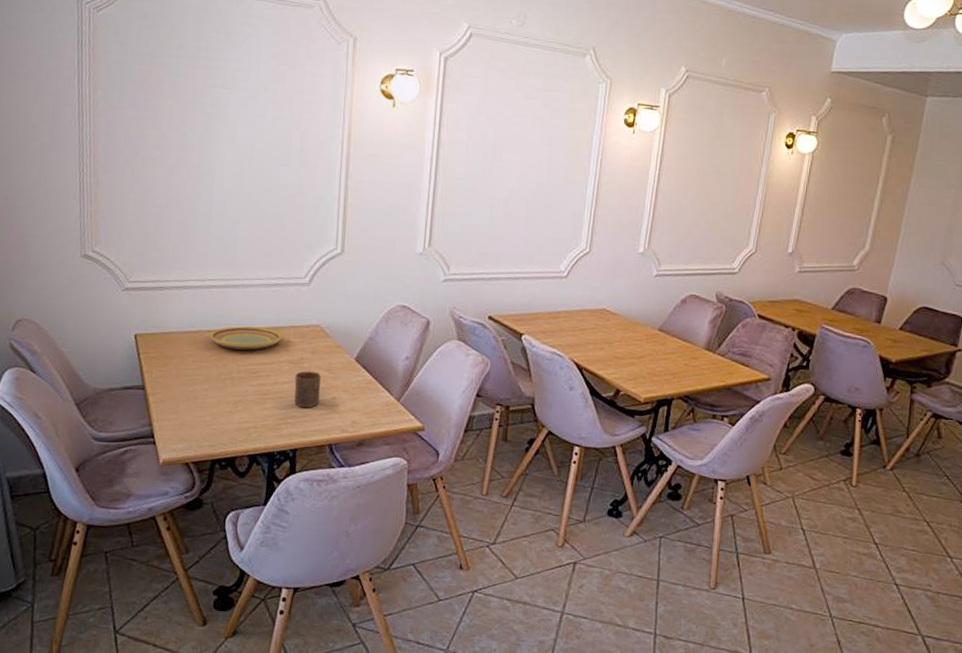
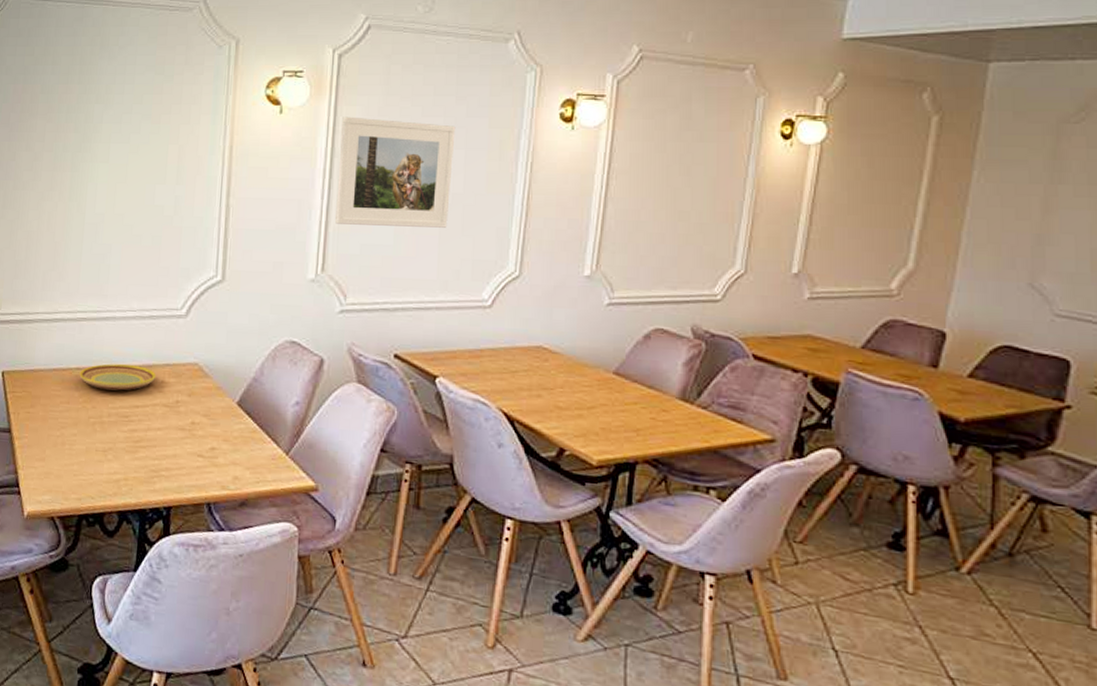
cup: present [294,371,321,408] -> none [169,416,198,460]
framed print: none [441,113,542,211] -> present [335,116,456,228]

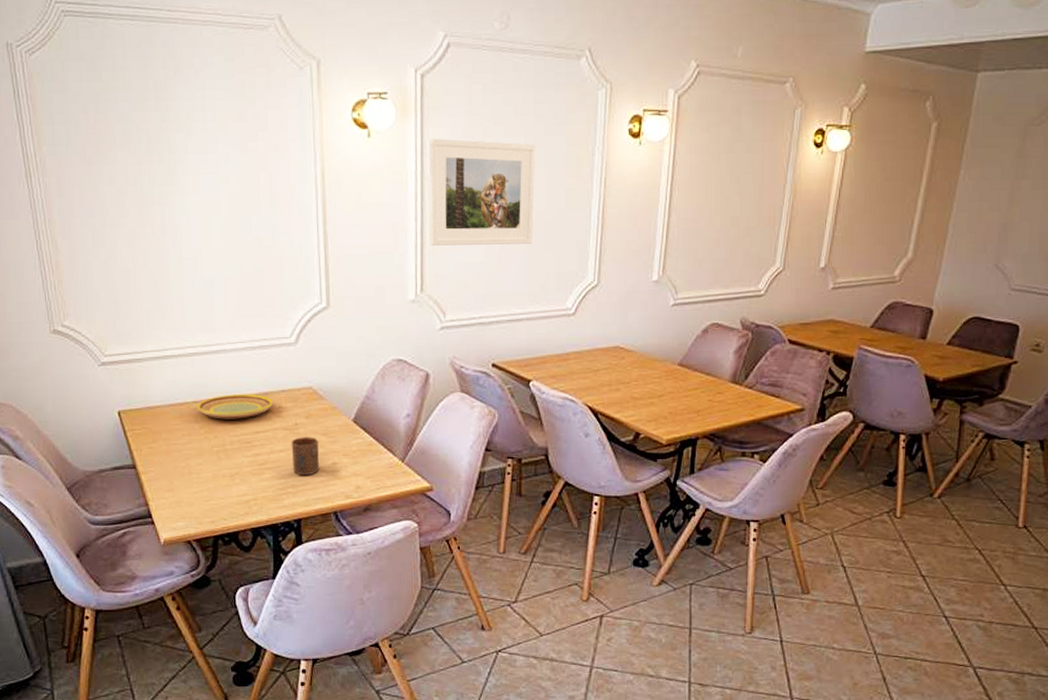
cup: none [169,416,198,460] -> present [291,437,319,476]

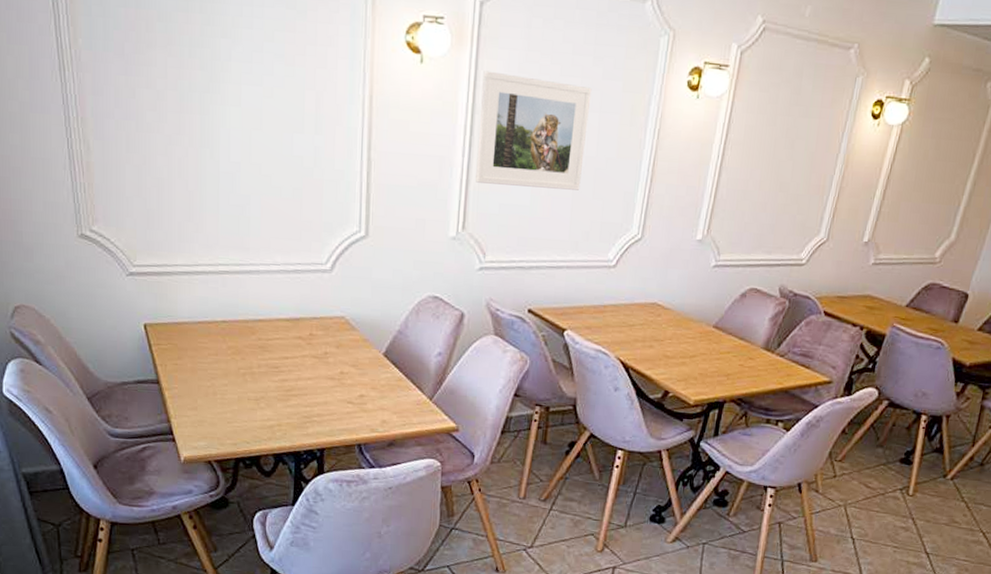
plate: present [197,394,273,419] -> none [226,317,304,343]
cup: present [291,437,319,476] -> none [319,366,347,406]

